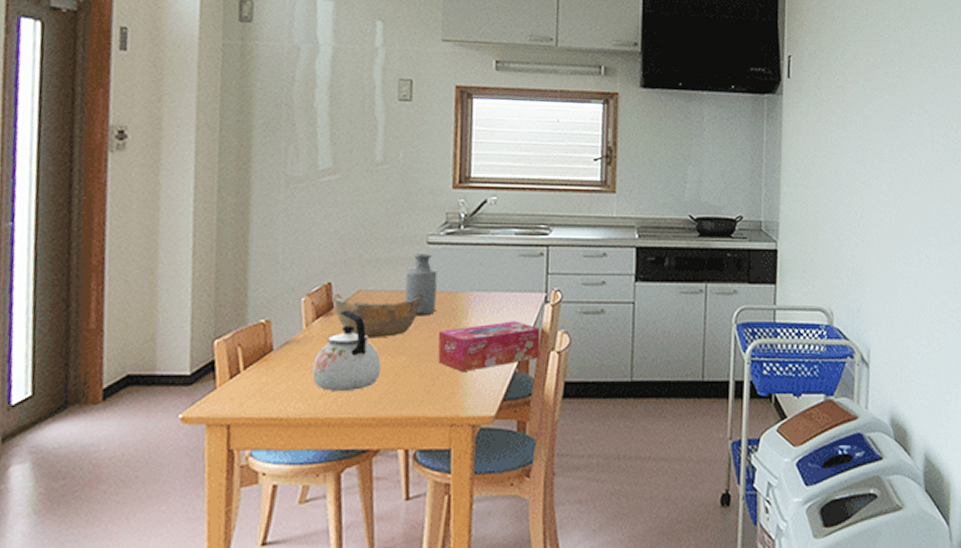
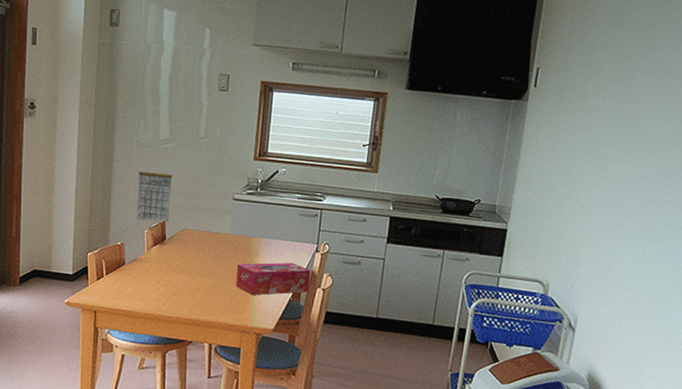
calendar: none [287,216,339,284] -> present [136,171,172,223]
kettle: present [312,310,381,391] -> none [150,241,196,299]
bowl: present [332,294,422,339] -> none [165,230,227,264]
bottle: present [404,254,437,316] -> none [214,206,239,252]

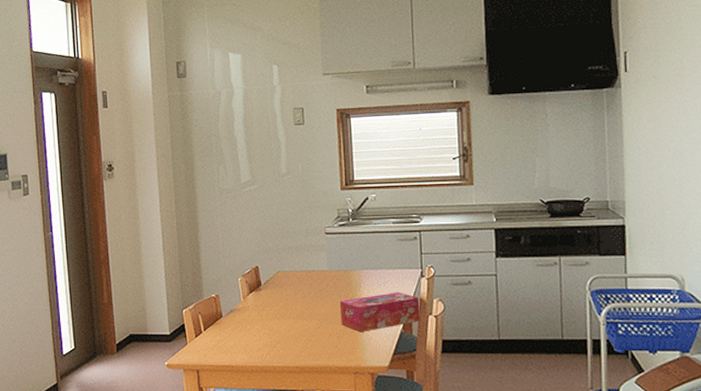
calendar: present [136,171,172,223] -> none [224,217,262,268]

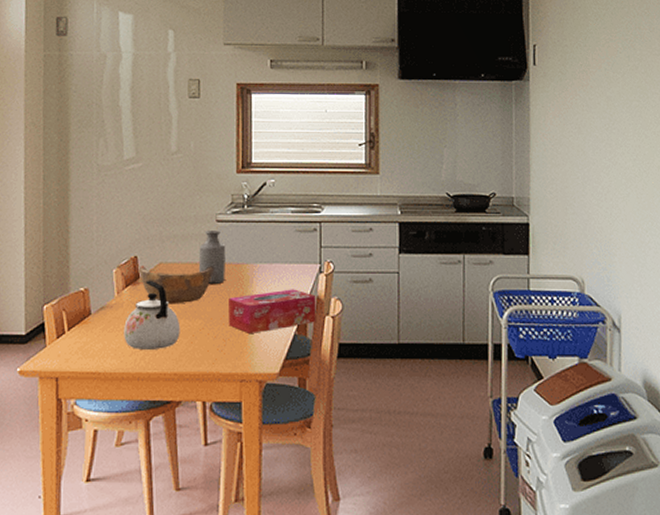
kettle: none [251,286,299,346] -> present [124,280,181,349]
bowl: none [260,274,325,307] -> present [138,266,213,304]
bottle: none [311,242,336,290] -> present [198,231,226,285]

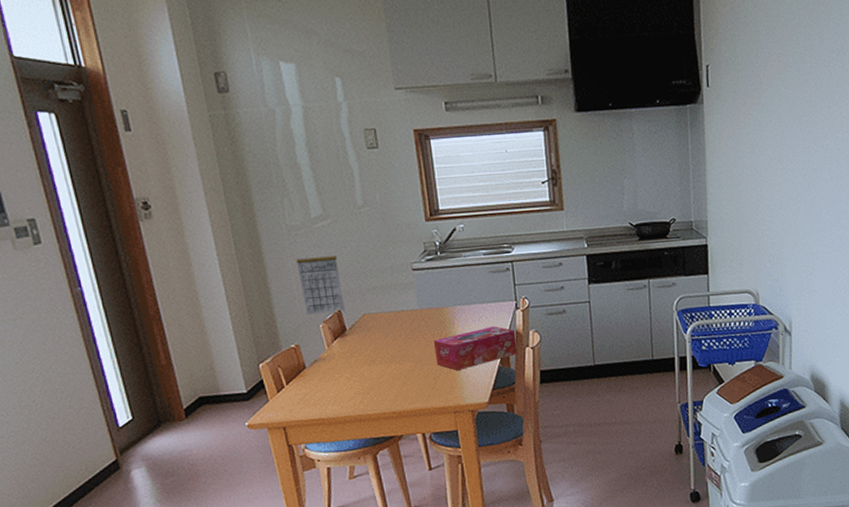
calendar: none [101,199,142,258] -> present [296,255,345,315]
kettle: present [124,280,181,349] -> none [339,331,393,395]
bowl: present [138,266,213,304] -> none [344,315,416,352]
bottle: present [198,231,226,285] -> none [399,278,428,330]

